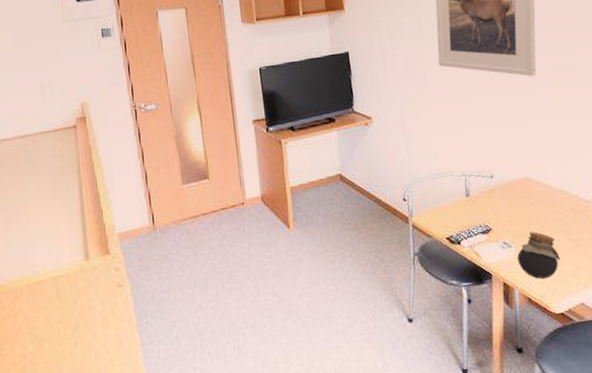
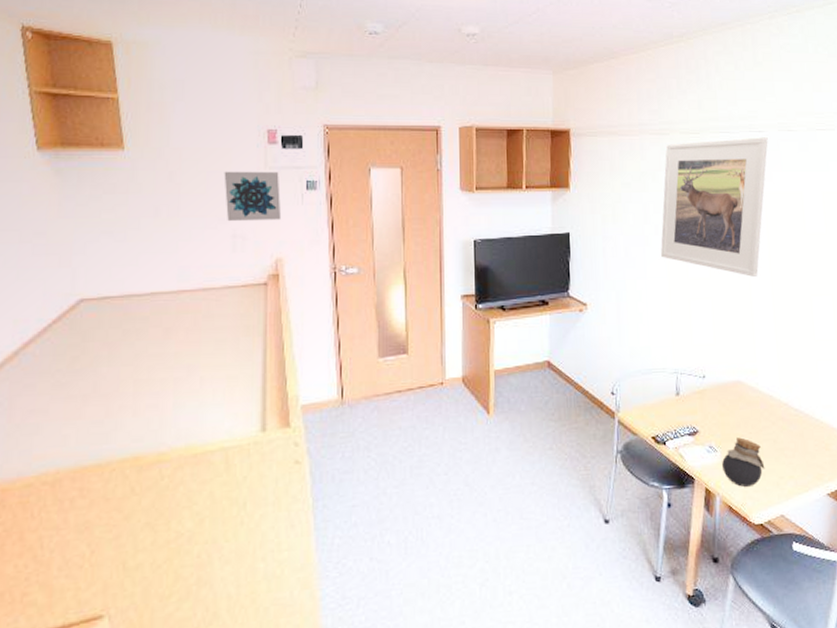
wall art: none [28,24,83,74] -> present [224,171,282,222]

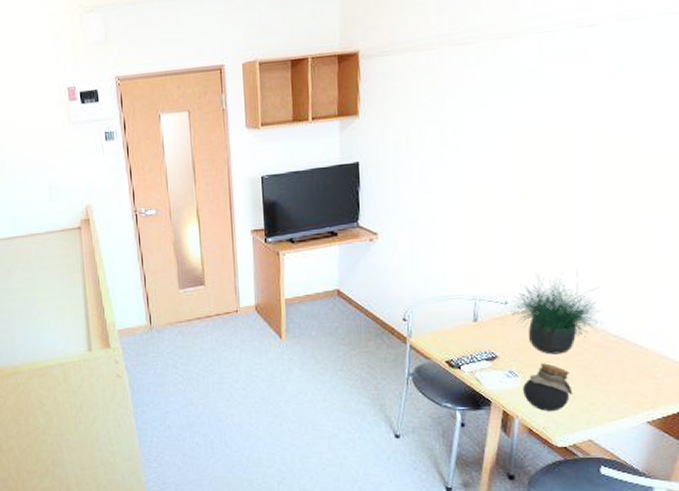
wall art: present [224,171,282,222] -> none [36,127,87,175]
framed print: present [661,137,768,277] -> none [461,31,602,196]
potted plant: none [703,349,783,428] -> present [505,274,601,354]

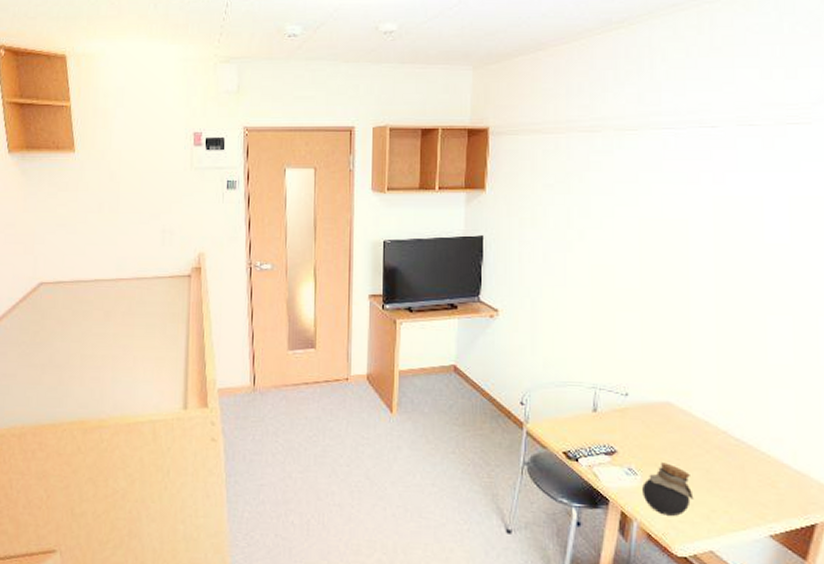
potted plant: present [505,274,601,354] -> none [626,366,722,454]

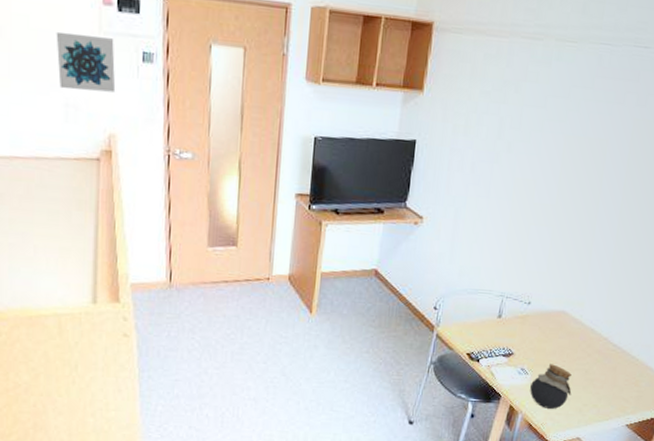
wall art: none [155,171,205,218] -> present [56,31,116,92]

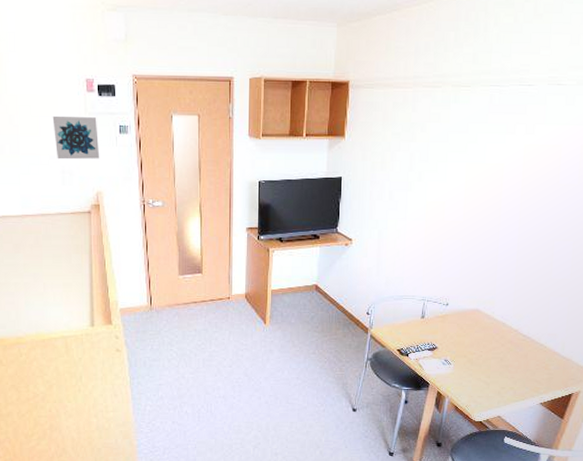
jar: present [530,364,572,409] -> none [454,354,490,393]

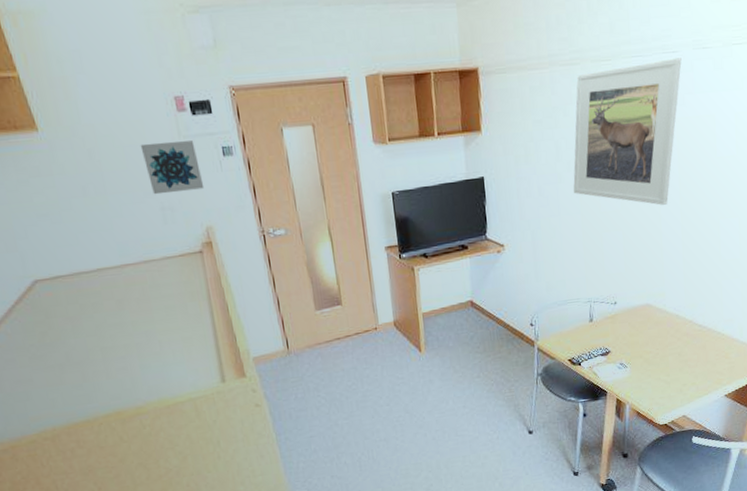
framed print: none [422,91,536,221] -> present [573,58,682,205]

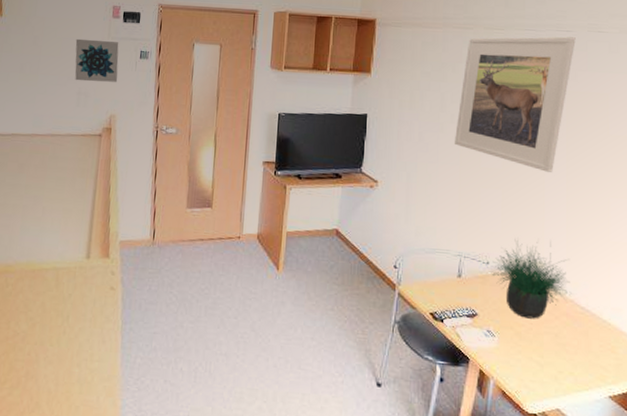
potted plant: none [615,274,689,346] -> present [487,239,570,319]

